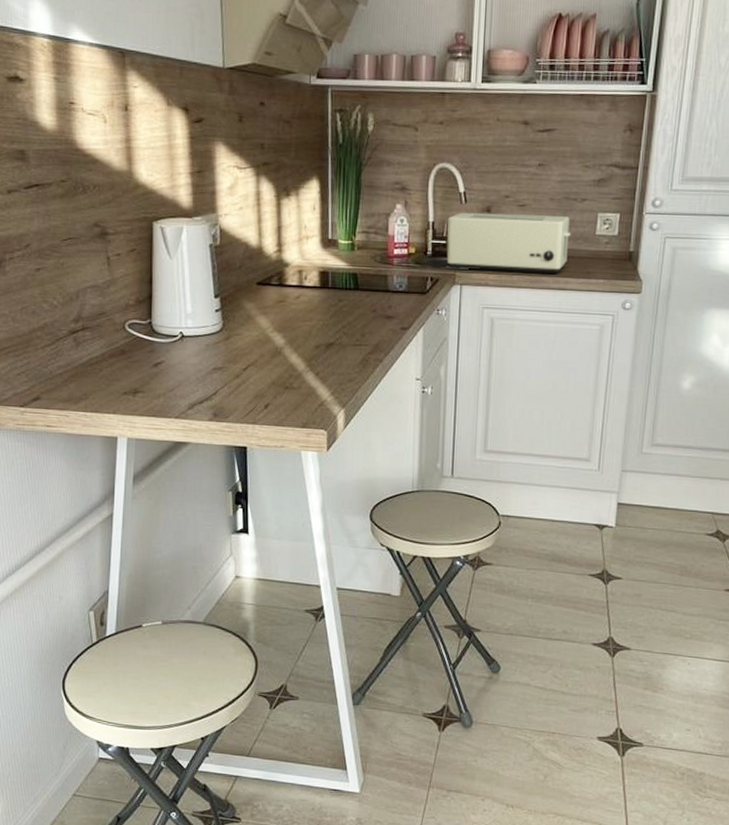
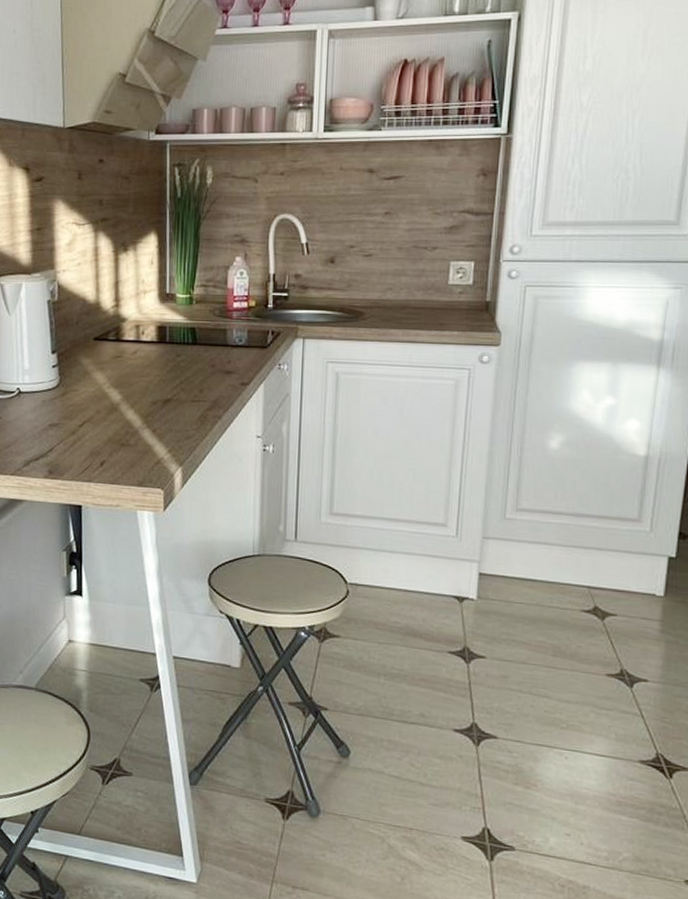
toaster: present [446,212,571,275] -> none [288,263,422,327]

